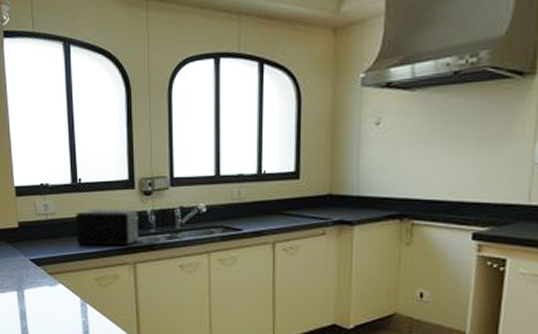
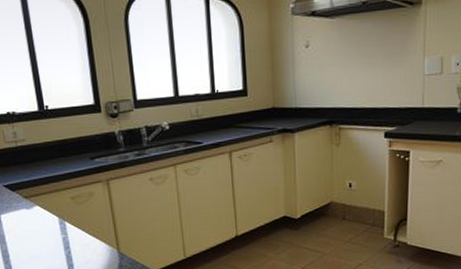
toaster: present [76,210,139,247] -> none [46,131,109,168]

